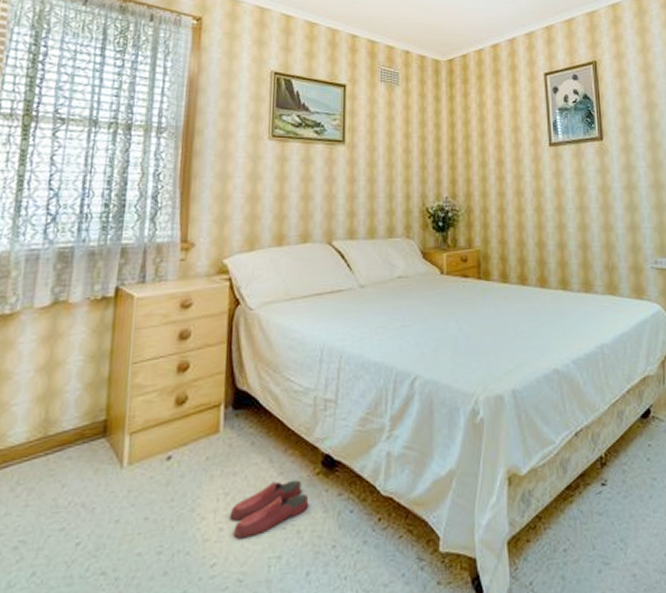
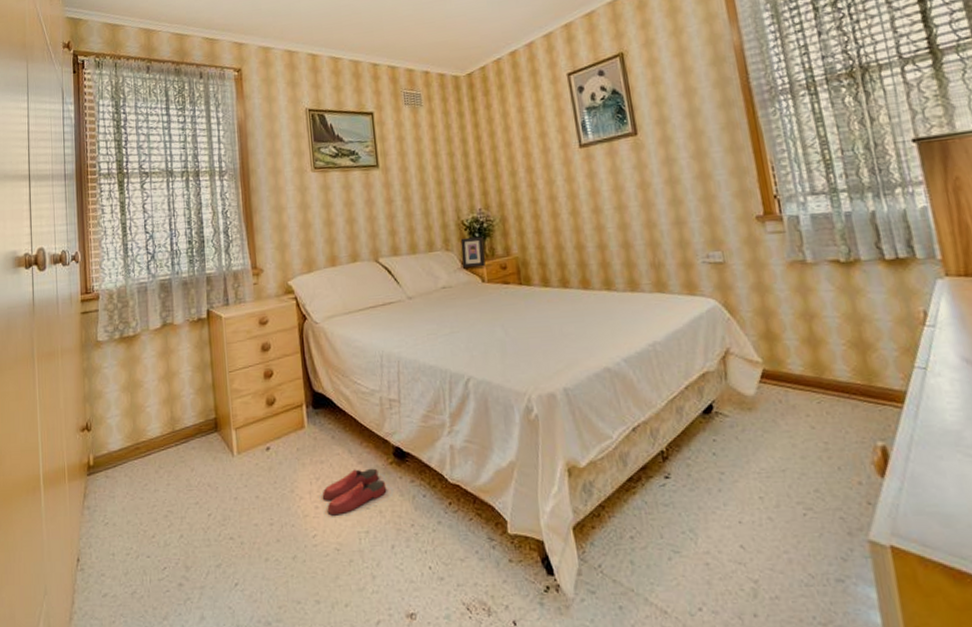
picture frame: none [421,225,447,258] -> present [460,236,486,268]

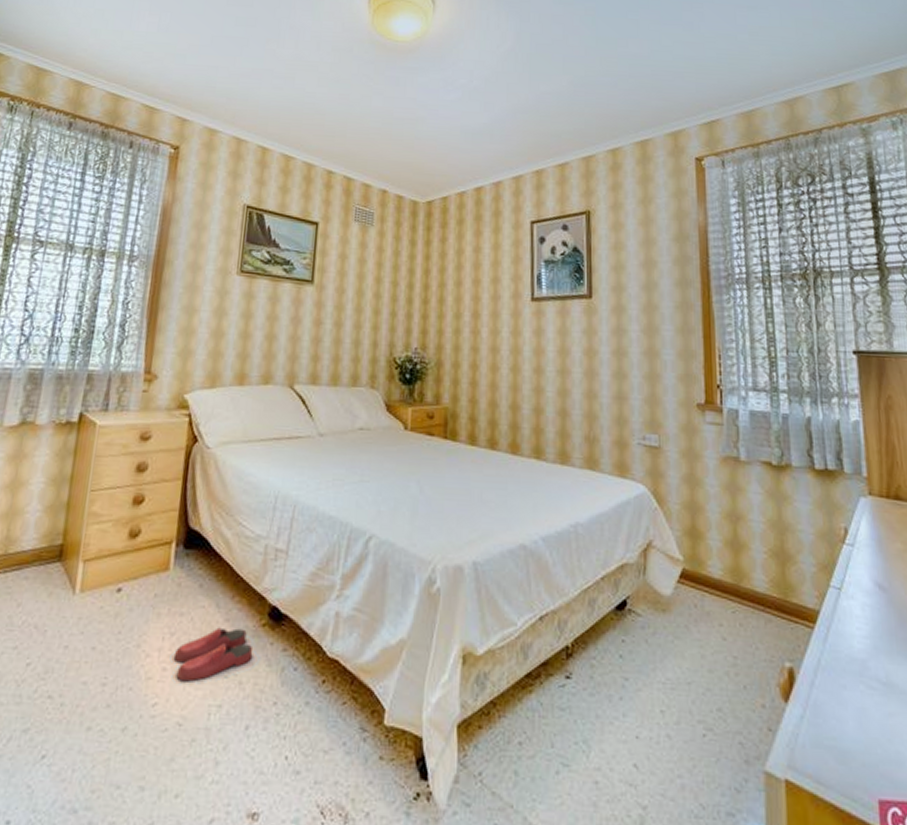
picture frame: present [460,236,486,268] -> none [385,377,414,412]

